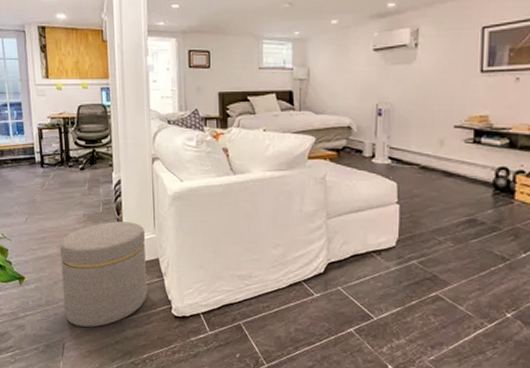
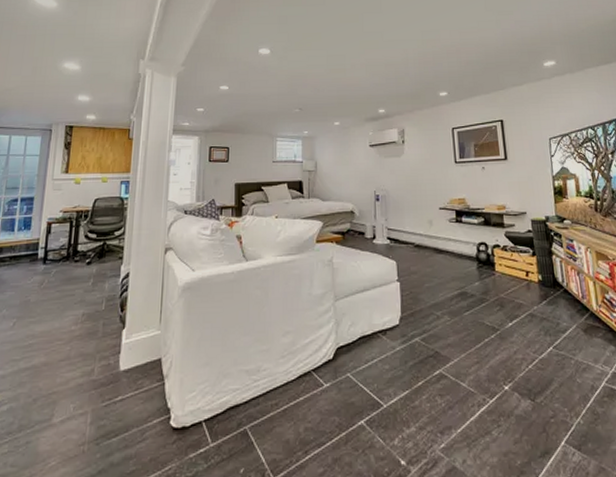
ottoman: present [59,221,147,327] -> none [39,318,150,456]

